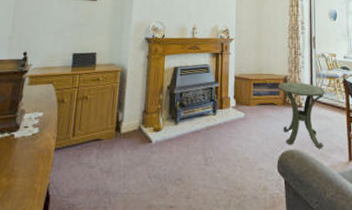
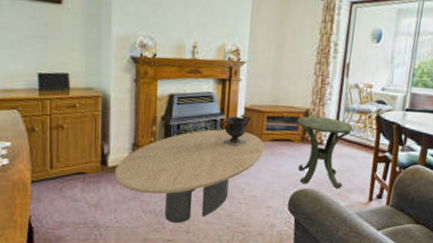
coffee table: none [126,96,253,189] -> present [114,129,265,224]
decorative urn: none [217,82,241,111] -> present [222,114,252,147]

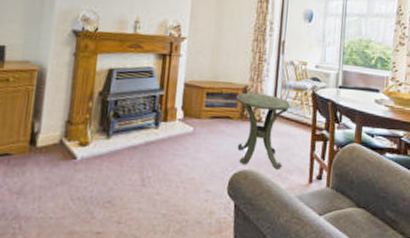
coffee table: present [114,129,265,224] -> none [43,105,204,213]
decorative urn: present [222,114,252,147] -> none [160,90,192,124]

